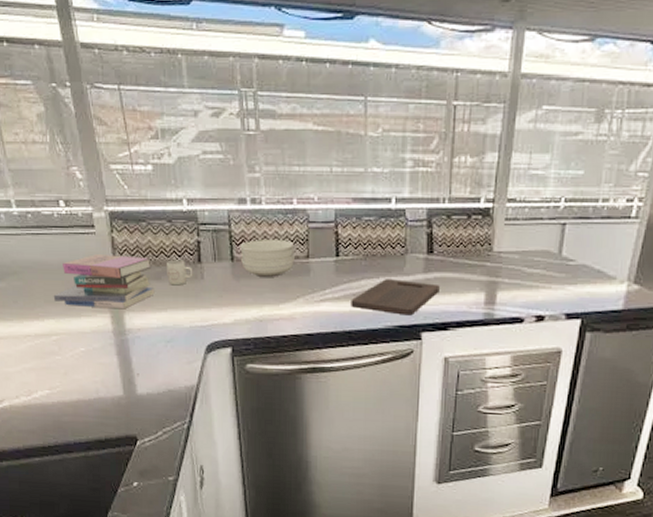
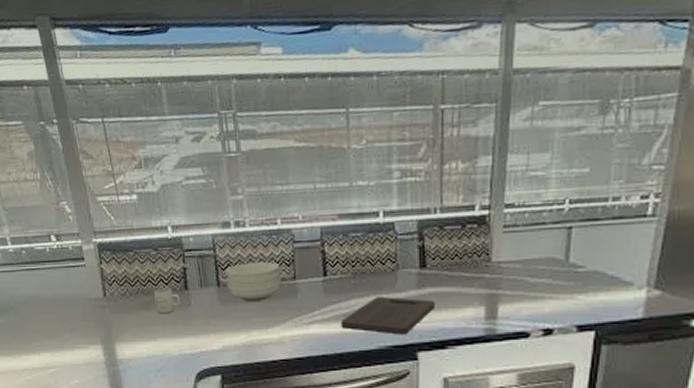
books: present [53,254,155,310] -> none [48,286,144,340]

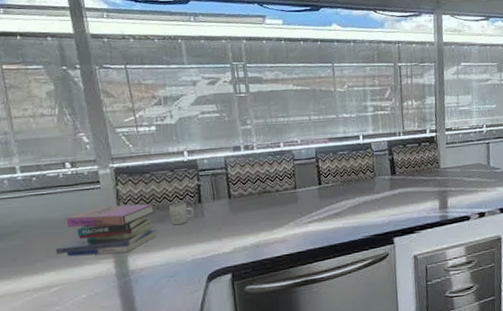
books: none [48,286,144,340] -> present [55,204,158,257]
bowl: present [225,262,281,301] -> none [236,176,284,209]
cutting board: present [341,297,435,335] -> none [334,197,404,226]

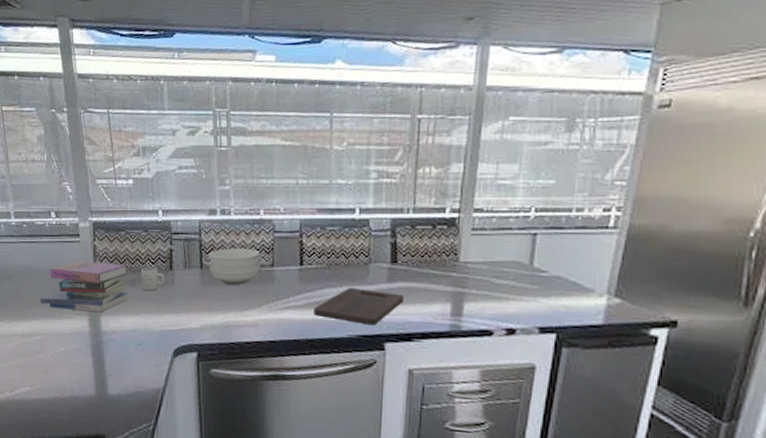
bowl: none [236,176,284,209] -> present [209,248,260,285]
cutting board: none [334,197,404,226] -> present [313,288,404,325]

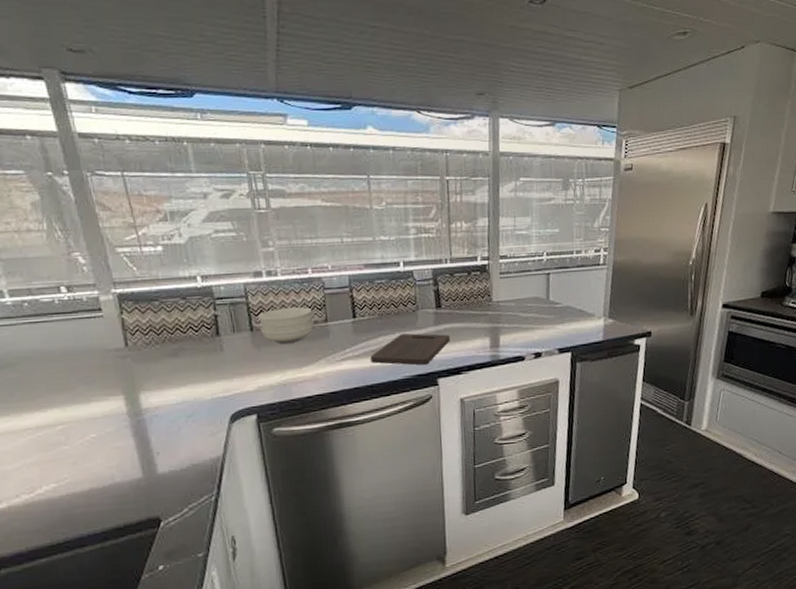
books: present [40,261,129,313] -> none [57,335,172,393]
mug: present [140,266,165,291] -> none [182,334,212,361]

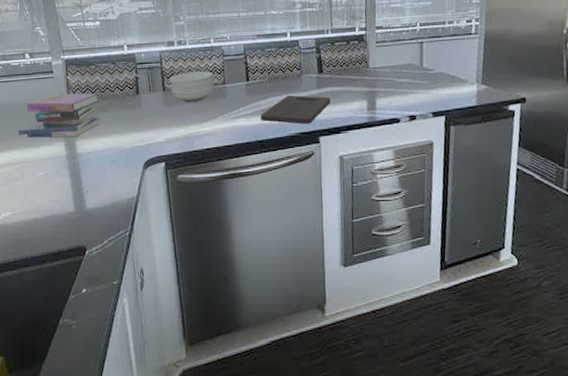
books: none [57,335,172,393] -> present [17,93,101,138]

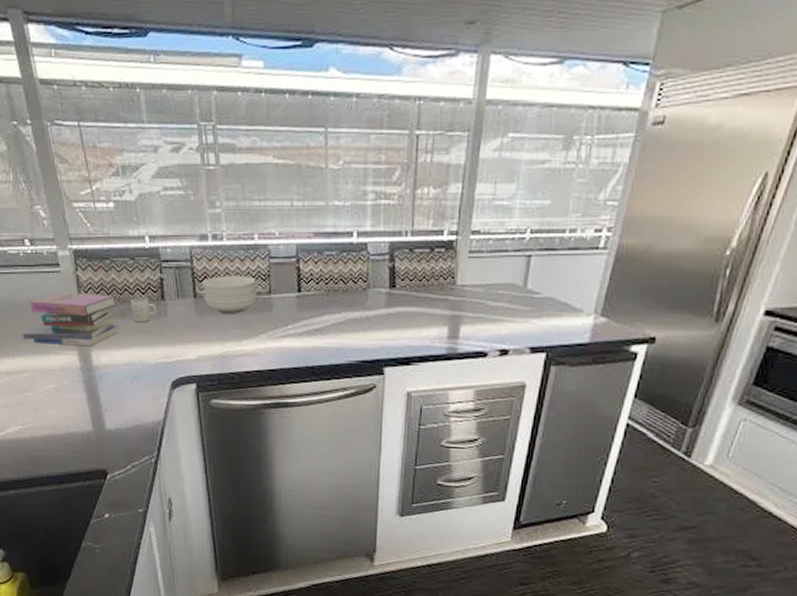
mug: none [110,93,133,115] -> present [130,297,157,323]
cutting board: present [260,95,331,124] -> none [313,314,402,351]

